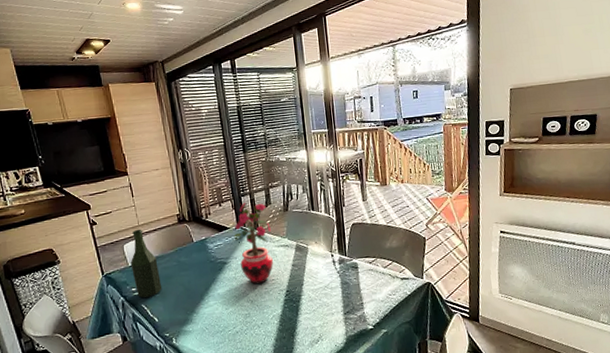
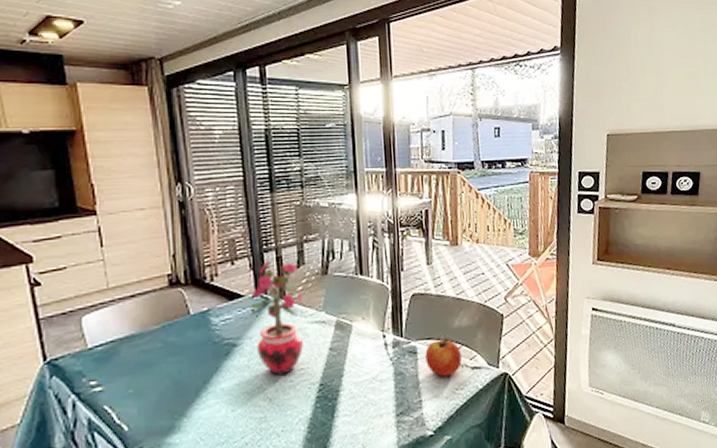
bottle: present [130,229,162,298] -> none [90,293,138,396]
apple: none [364,256,394,285] -> present [425,338,463,377]

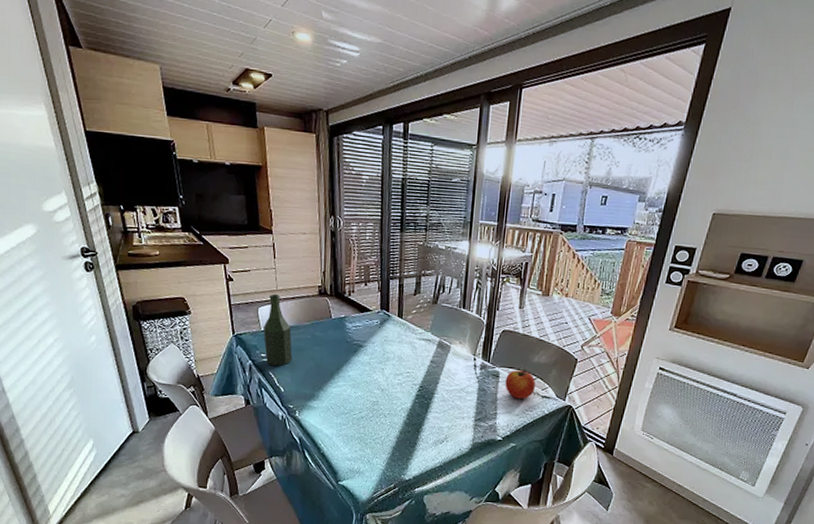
bottle: none [90,293,138,396] -> present [263,293,293,367]
potted plant: present [248,260,305,376] -> none [373,286,418,374]

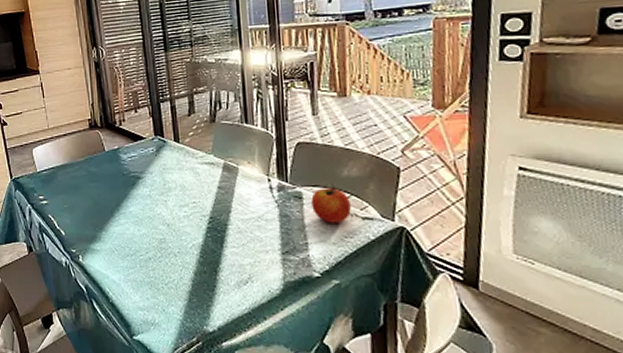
bottle: present [263,293,293,367] -> none [38,132,70,208]

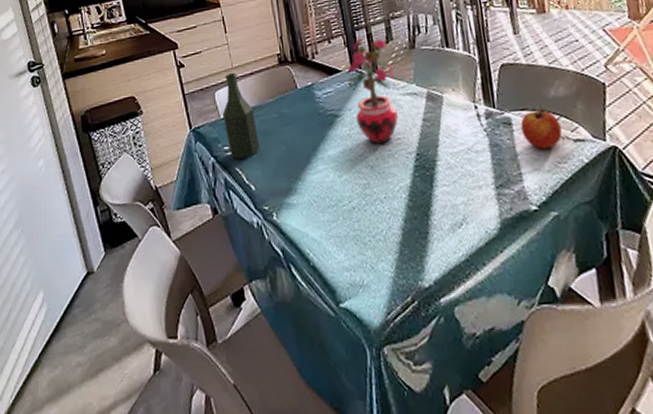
bottle: none [38,132,70,208] -> present [222,72,260,160]
potted plant: none [149,109,196,206] -> present [346,38,398,145]

